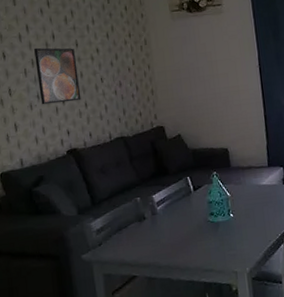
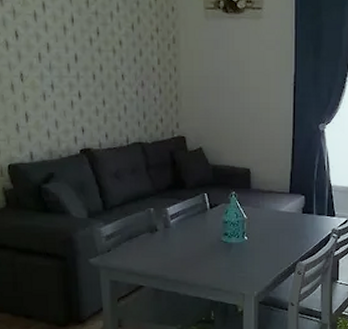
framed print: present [33,47,81,105] -> none [49,30,99,97]

